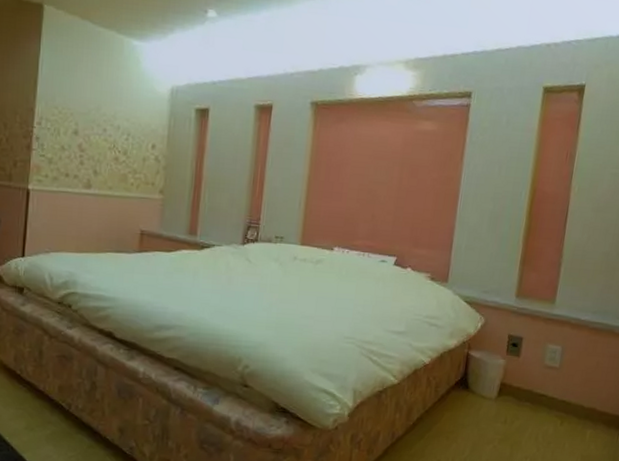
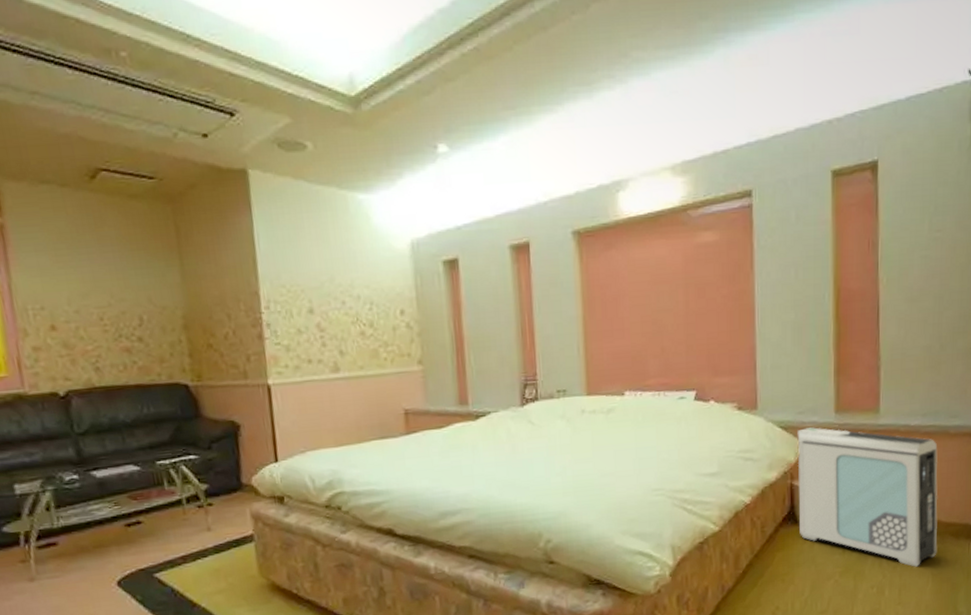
air purifier: none [468,306,603,446] -> present [797,427,938,567]

